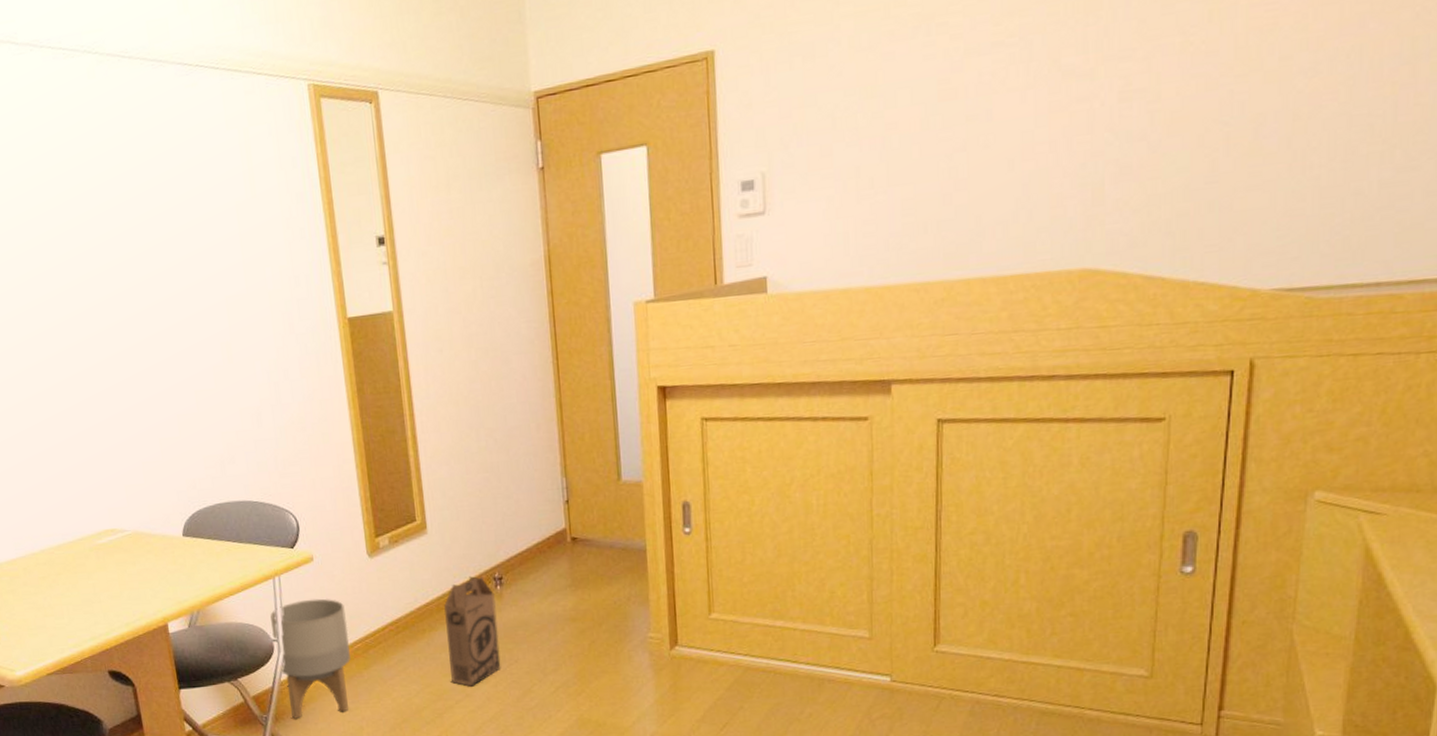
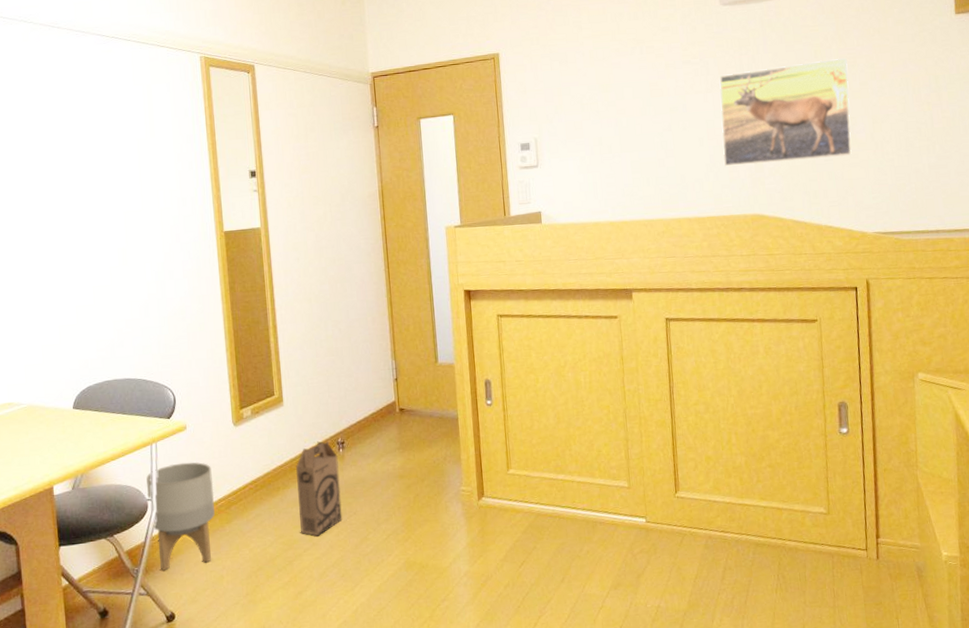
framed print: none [1042,19,1262,200] -> present [719,58,852,167]

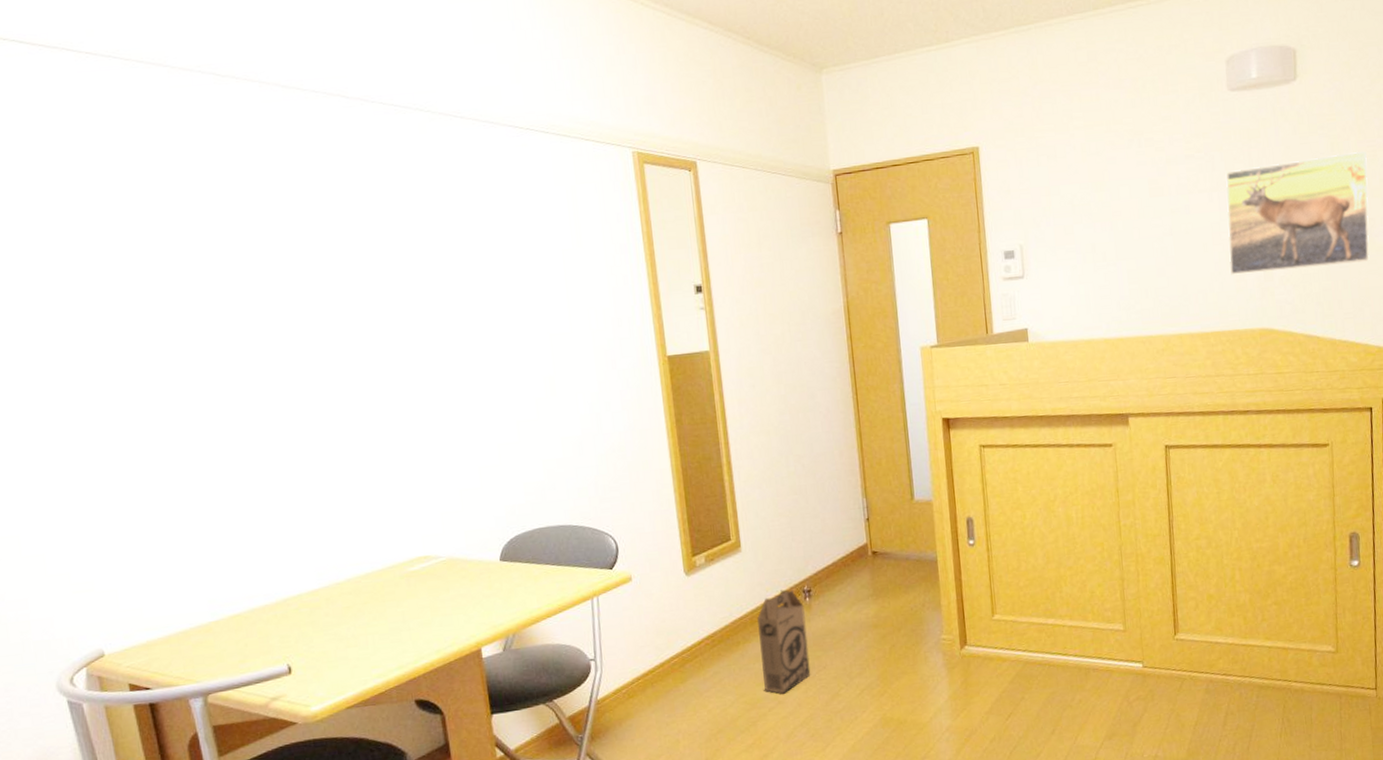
planter: present [146,462,215,570] -> none [588,616,667,737]

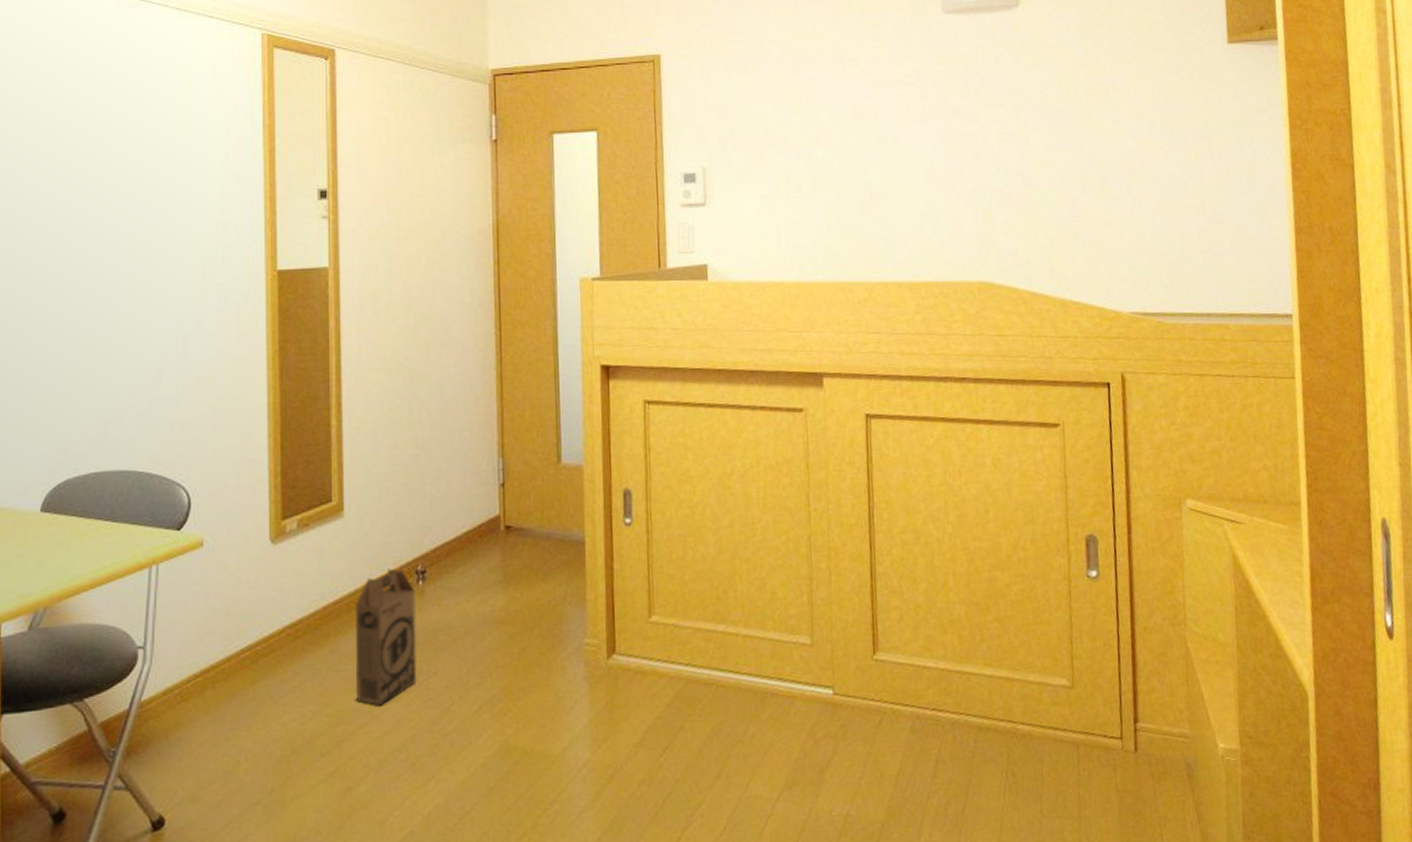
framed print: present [1225,151,1370,275] -> none [939,88,1104,218]

